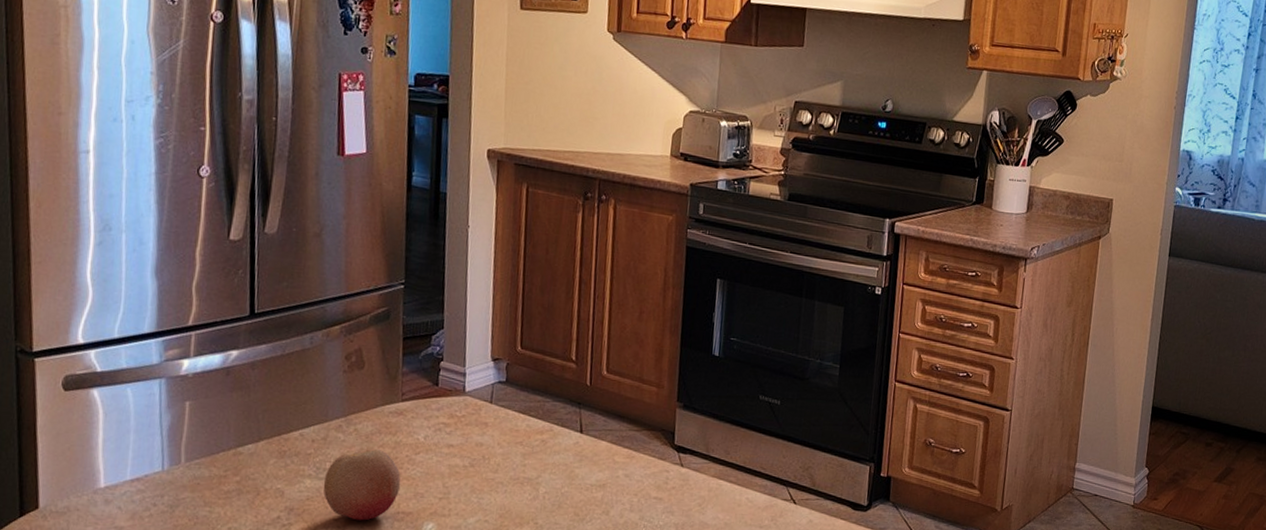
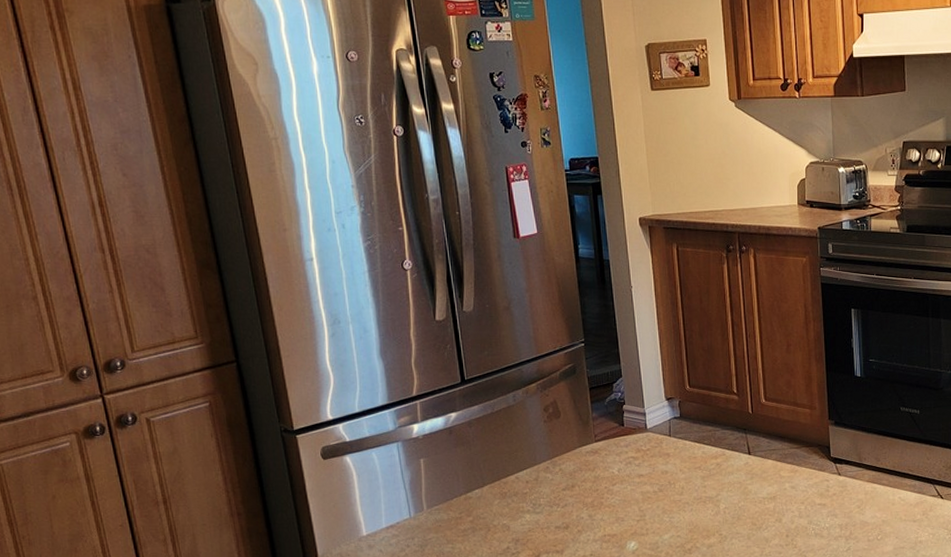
fruit: present [323,449,401,521] -> none [540,484,604,545]

